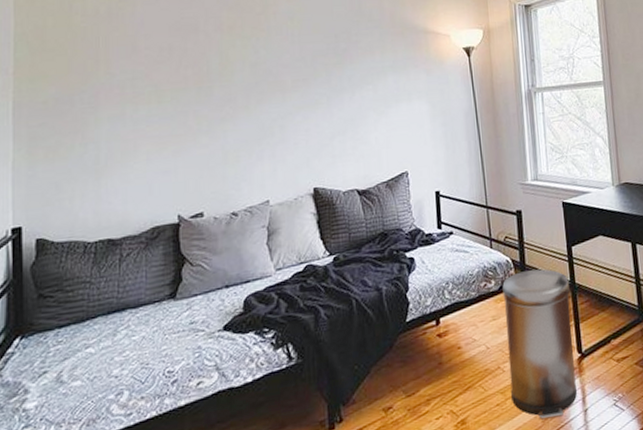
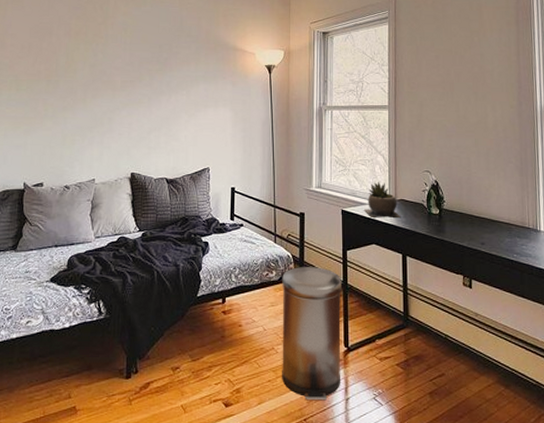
succulent plant: none [587,165,626,207] -> present [364,181,400,217]

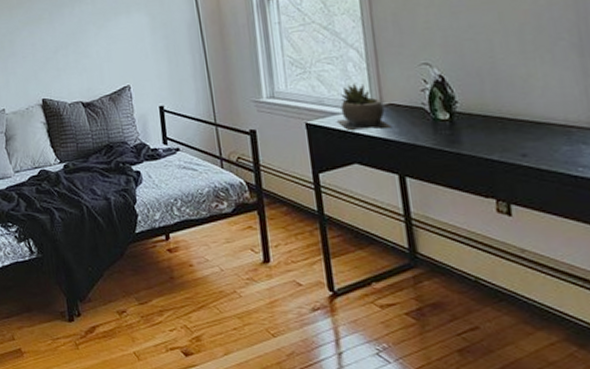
pedal bin: present [282,267,342,401] -> none [236,195,329,354]

